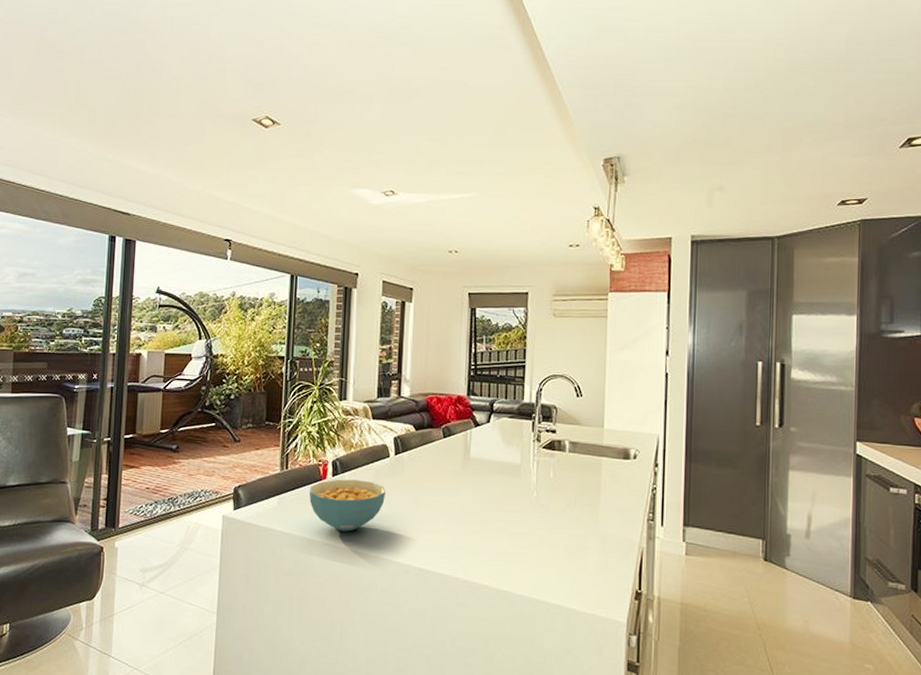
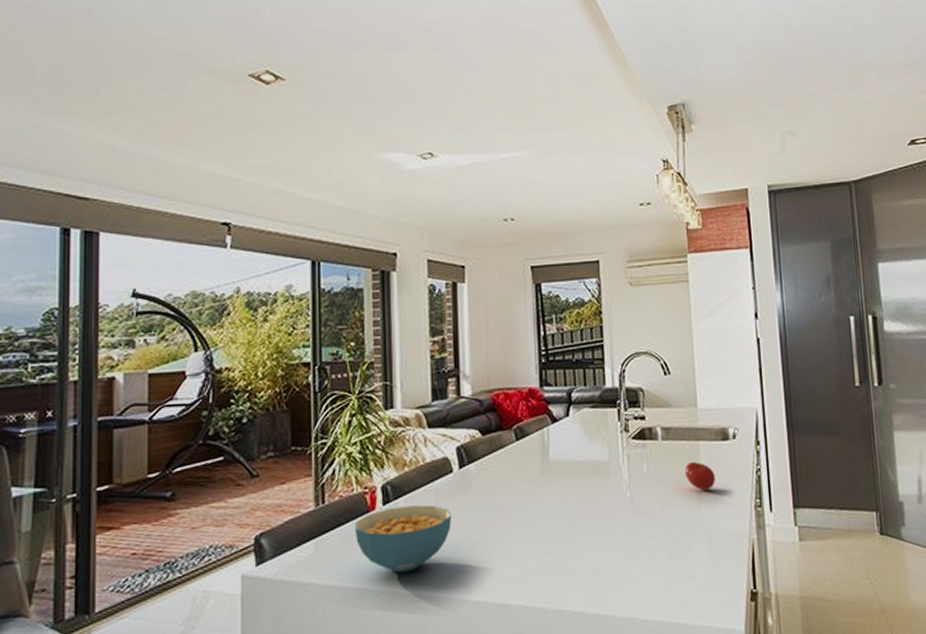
fruit: none [586,474,614,500] -> present [684,462,715,491]

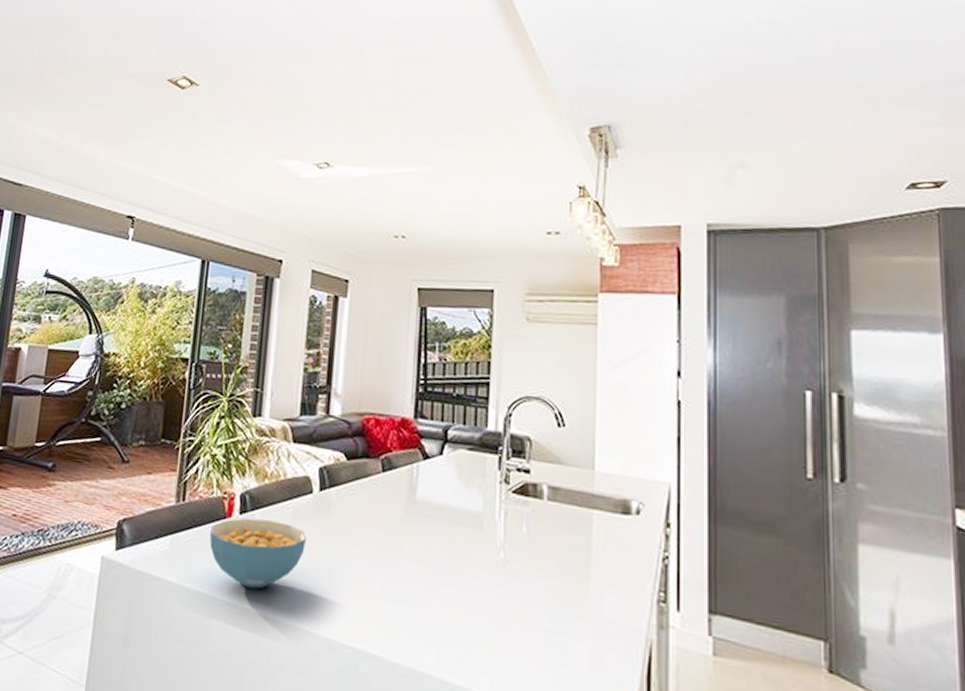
fruit: present [684,462,715,491] -> none [572,532,609,569]

